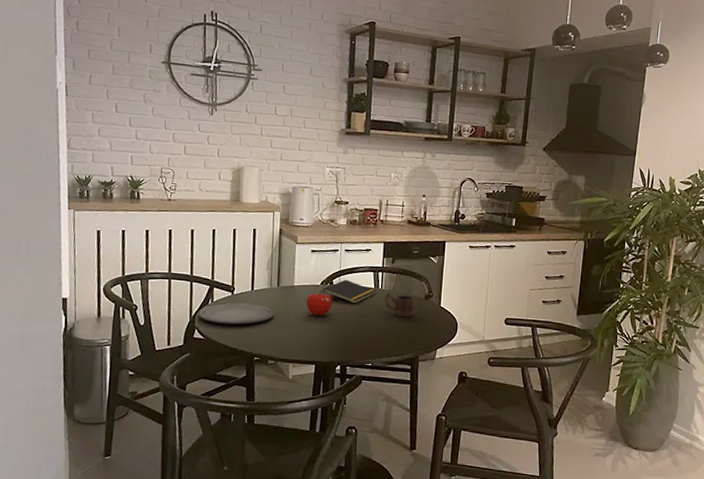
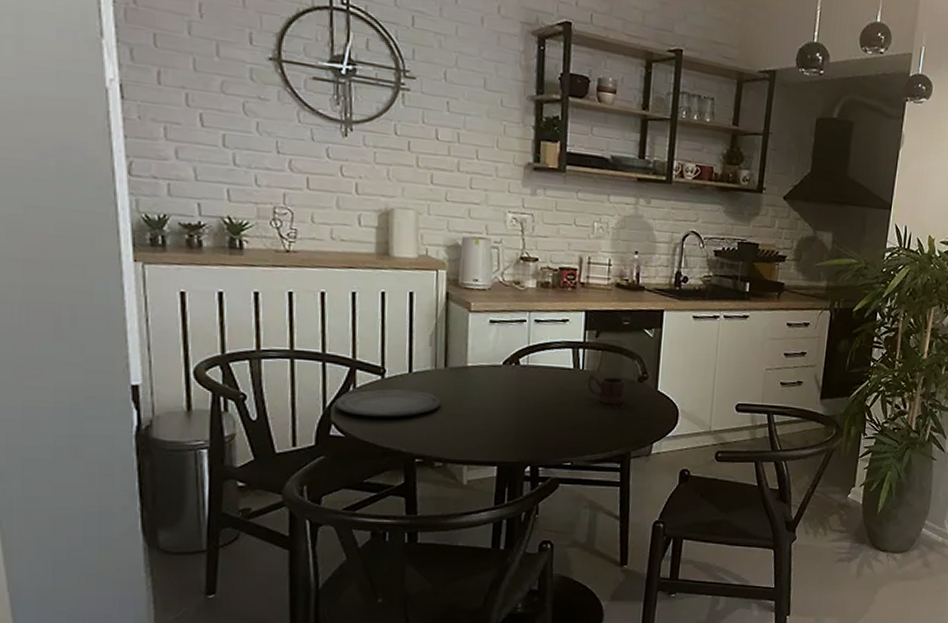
fruit: present [306,290,333,316] -> none [484,372,519,404]
notepad: present [322,279,376,304] -> none [505,358,576,389]

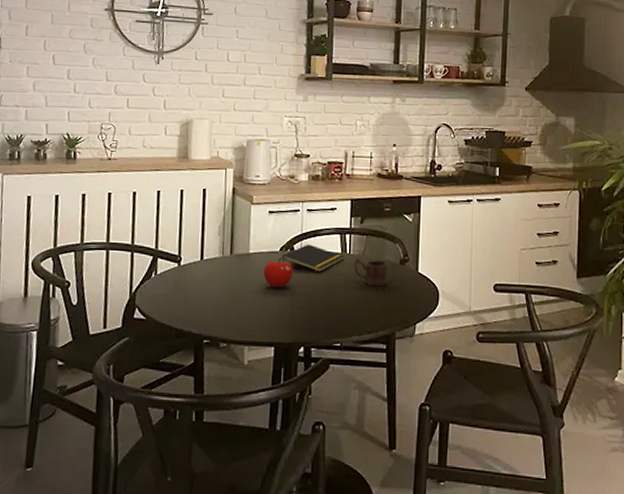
plate: present [336,389,441,417] -> none [140,275,227,301]
fruit: none [484,372,519,404] -> present [263,257,294,287]
notepad: none [505,358,576,389] -> present [281,244,344,273]

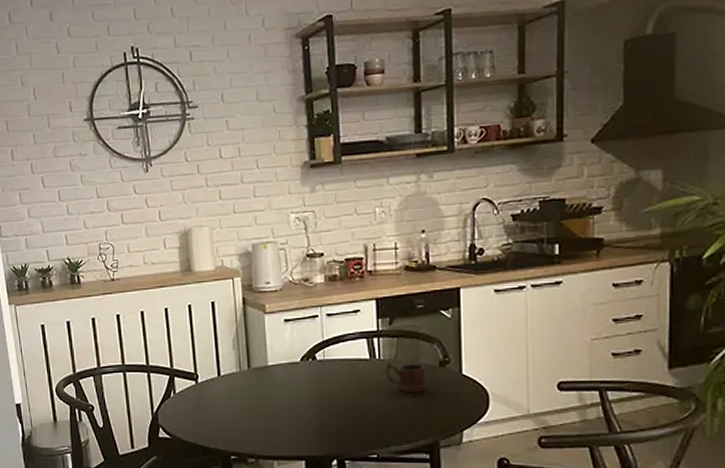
fruit: present [263,257,294,287] -> none [285,368,318,399]
notepad: present [281,244,344,273] -> none [303,351,373,381]

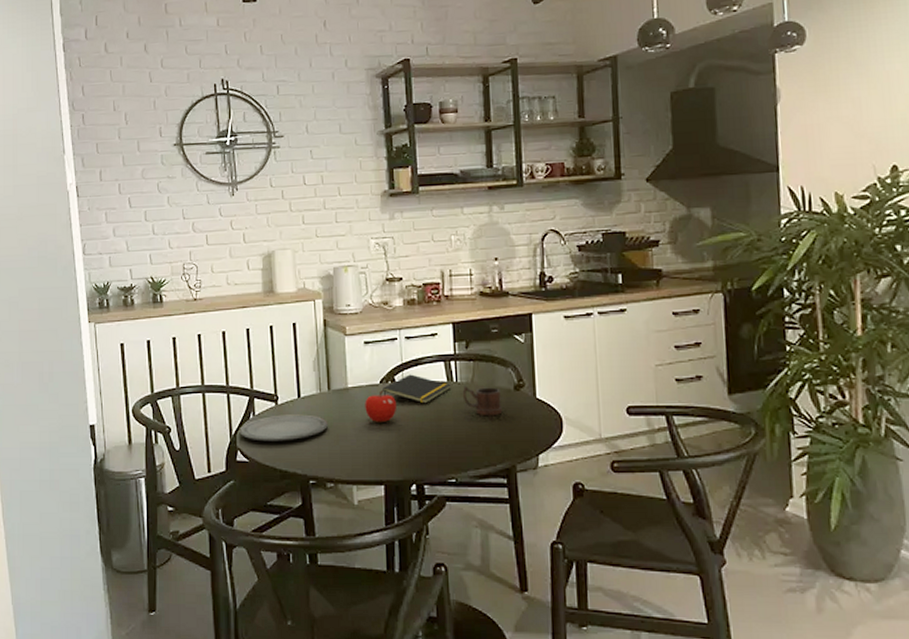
plate: none [161,392,248,419] -> present [240,414,328,442]
fruit: none [285,368,318,399] -> present [365,390,397,422]
notepad: none [303,351,373,381] -> present [382,374,450,404]

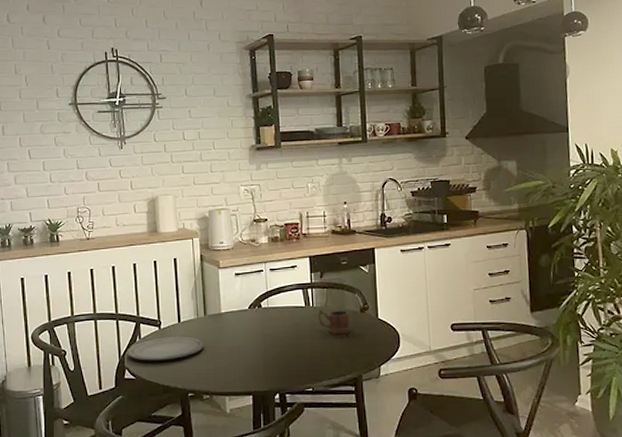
fruit: present [365,390,397,422] -> none [236,315,263,342]
notepad: present [382,374,450,404] -> none [251,300,308,326]

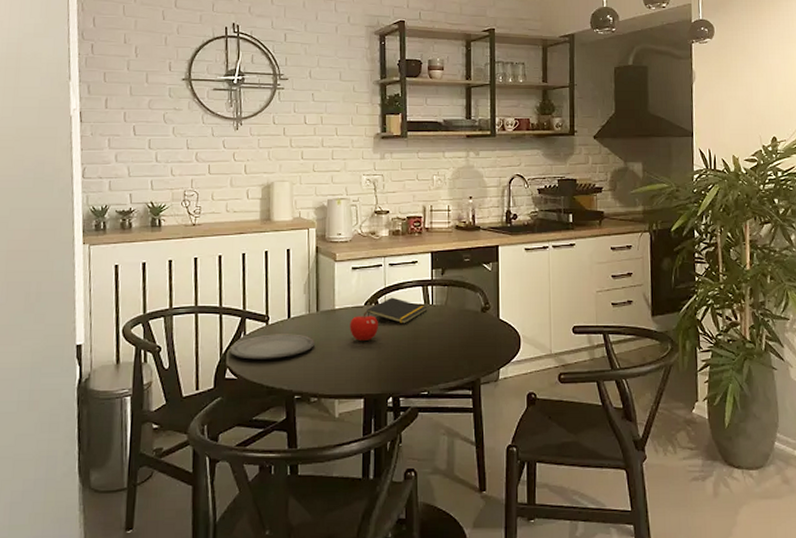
fruit: none [236,315,263,342] -> present [350,312,379,341]
notepad: none [251,300,308,326] -> present [367,297,427,324]
mug: present [317,310,351,335] -> none [437,308,471,335]

